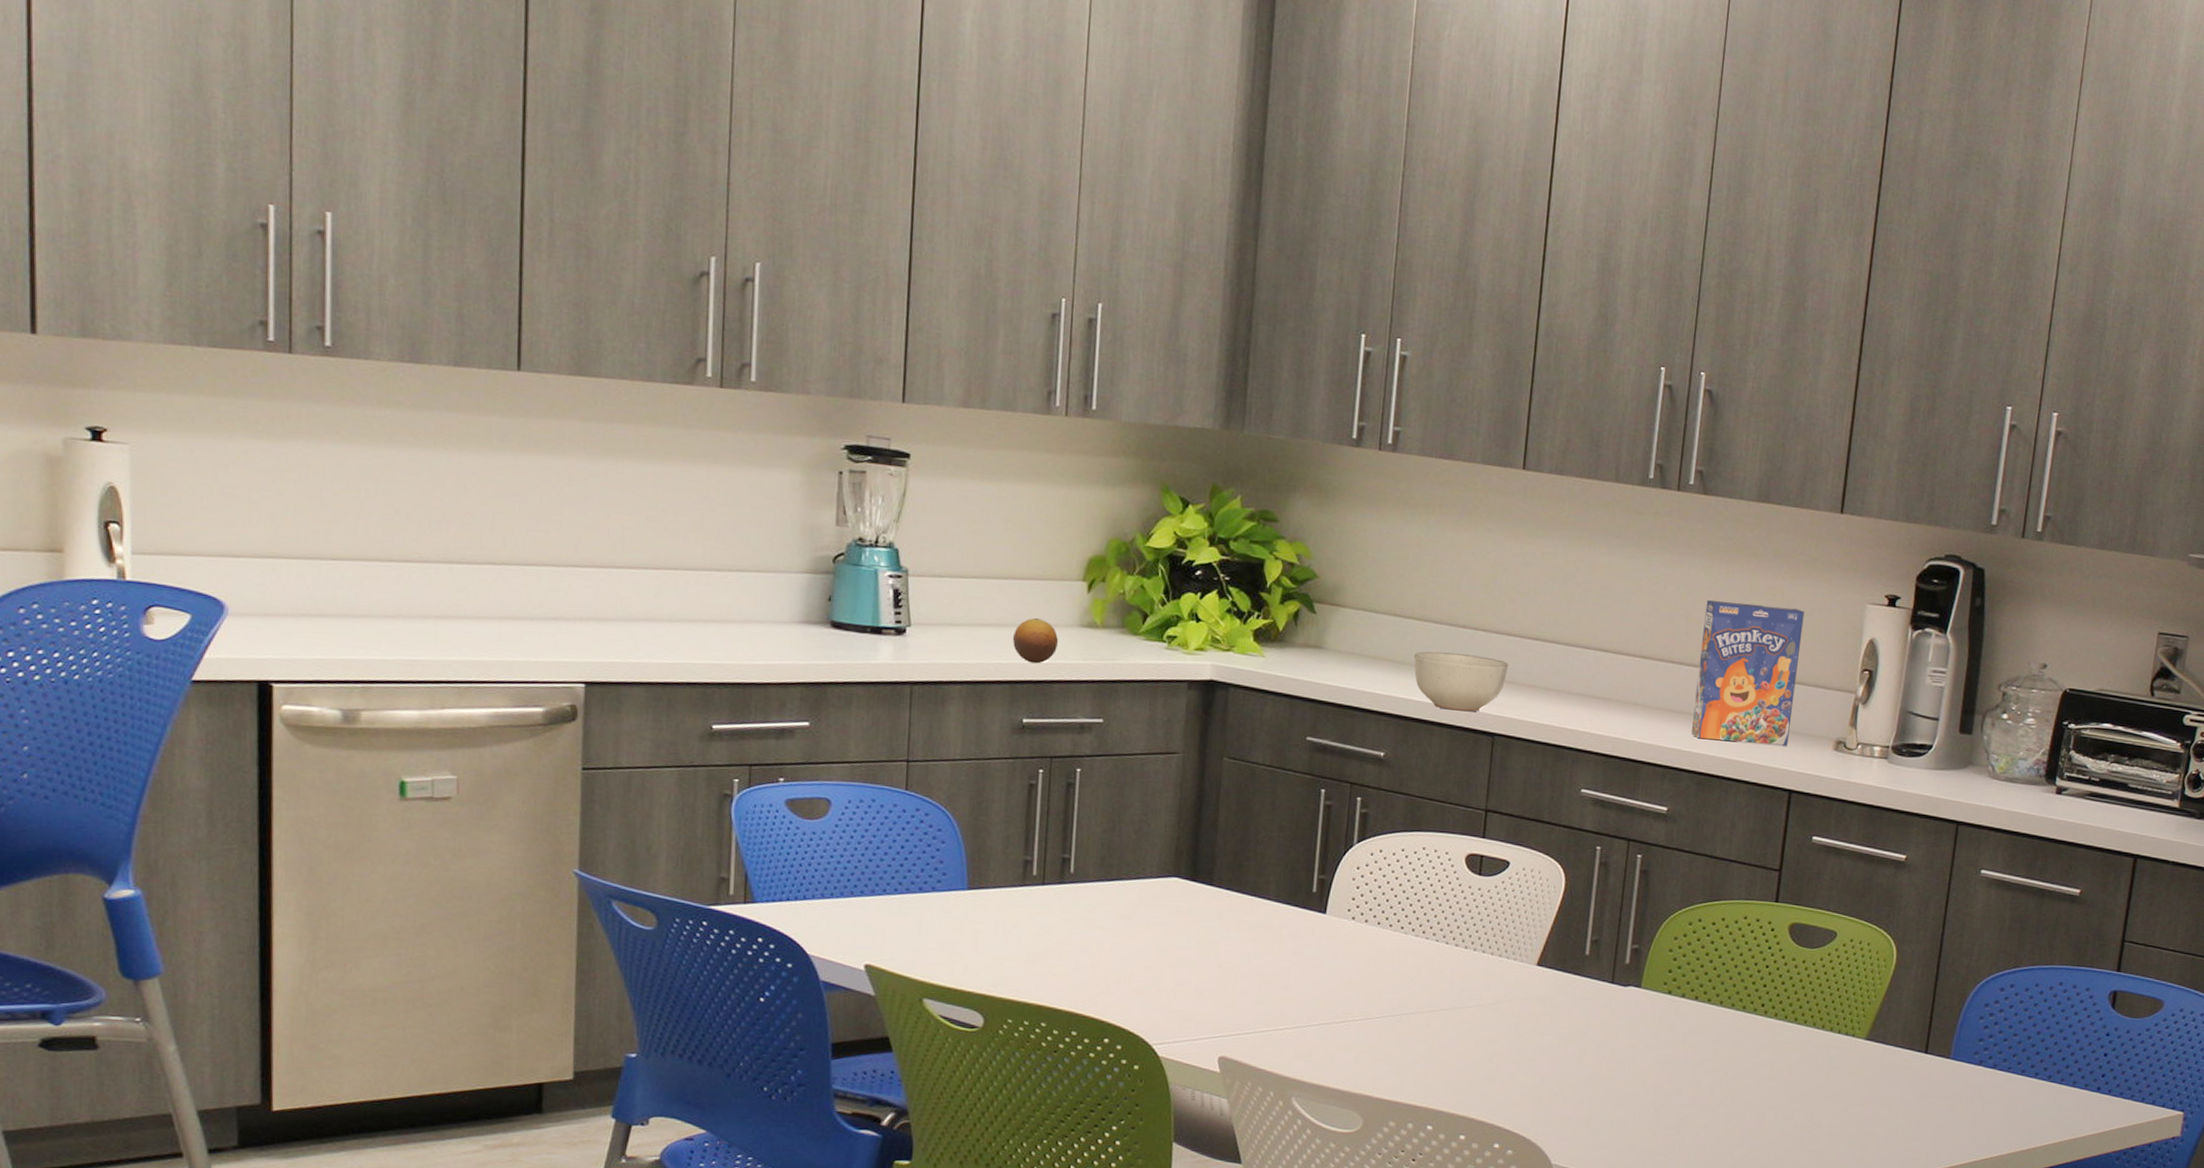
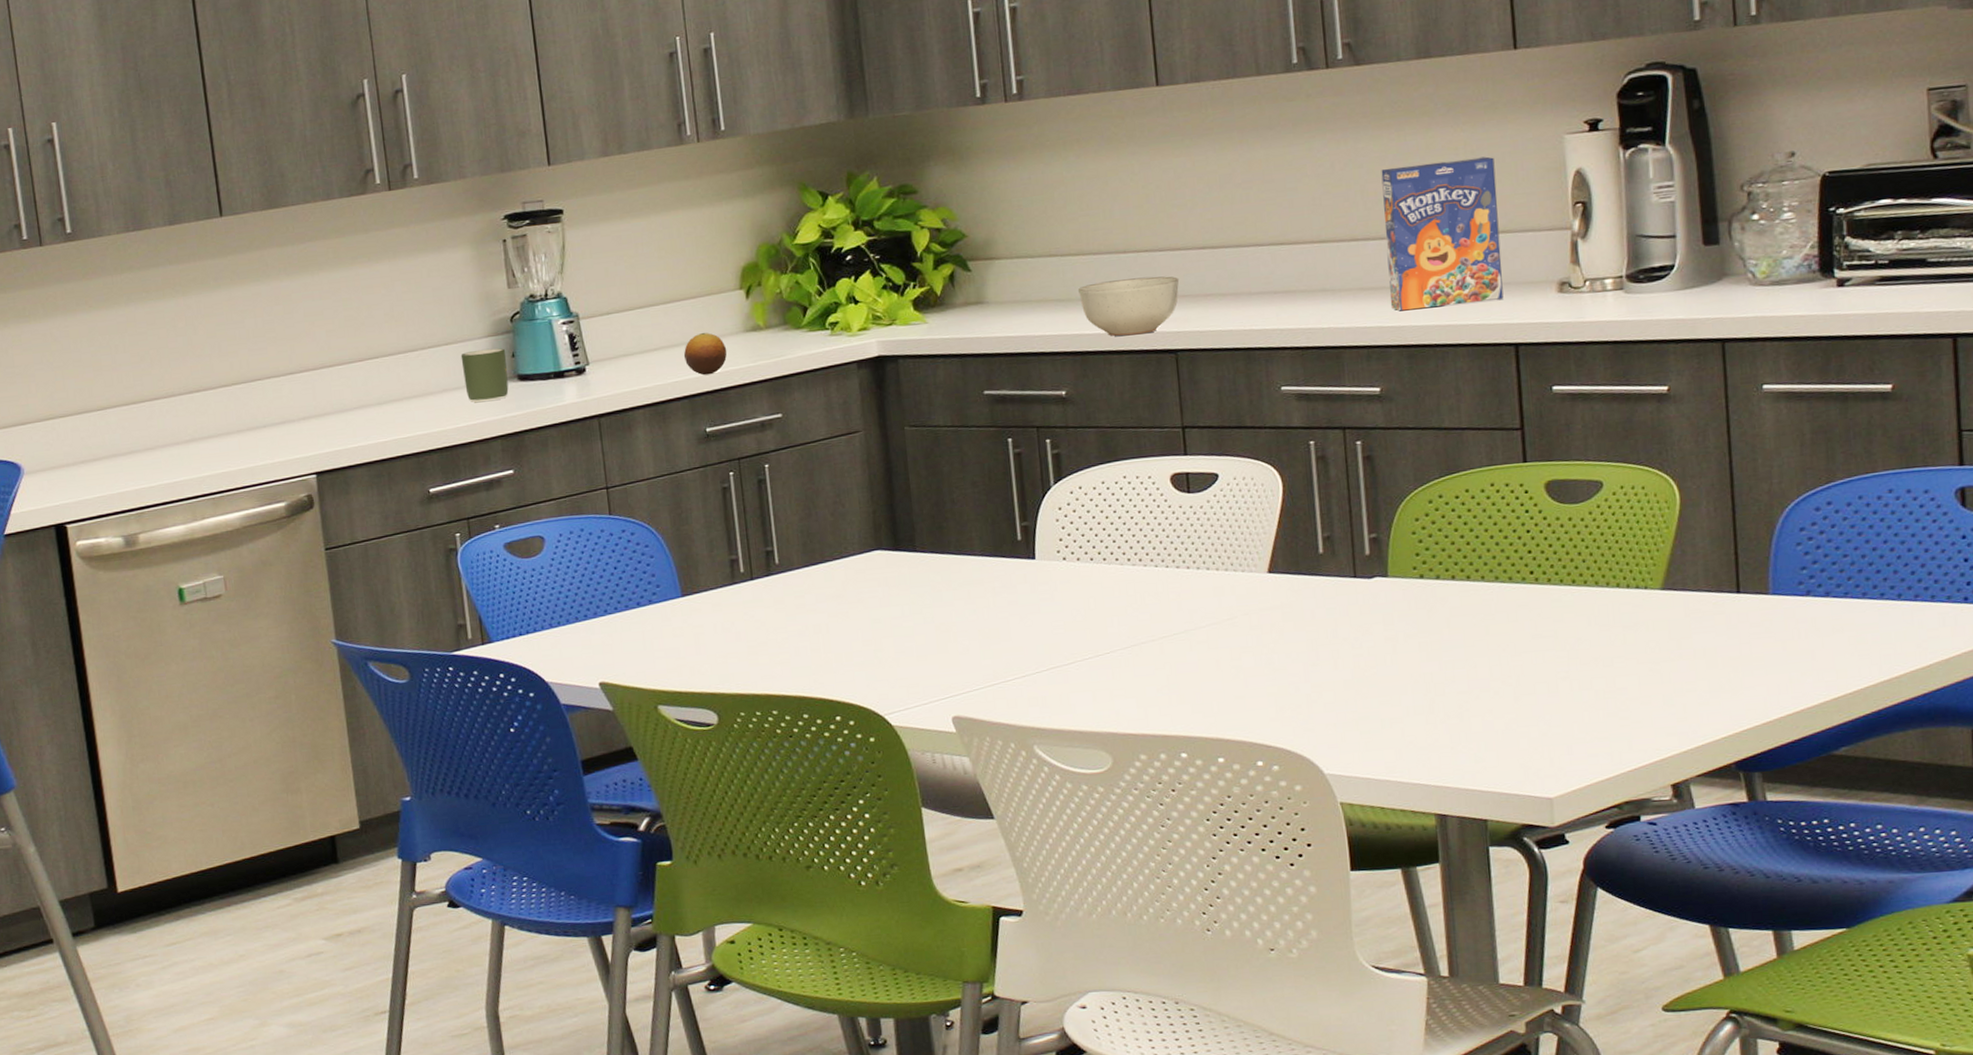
mug: none [770,584,823,644] -> present [460,348,509,403]

